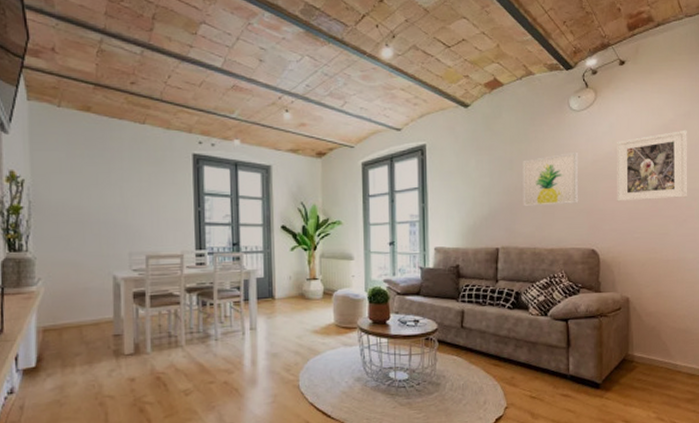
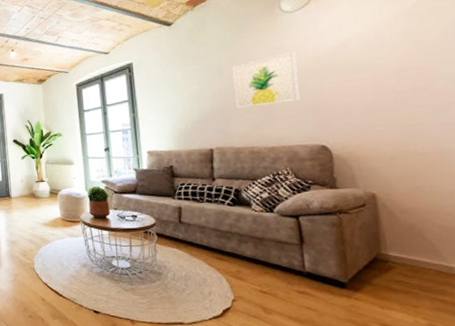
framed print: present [616,129,688,201] -> none [341,12,447,95]

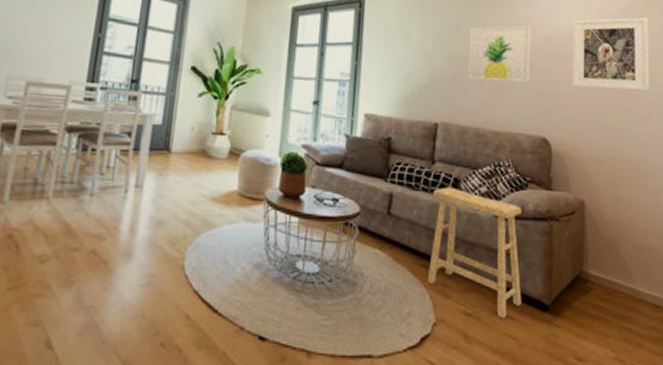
stool: none [216,196,317,295] -> present [426,186,522,319]
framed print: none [341,12,447,95] -> present [572,17,650,92]

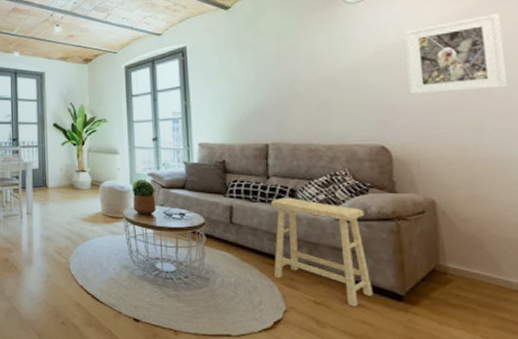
wall art: present [468,25,532,83] -> none [291,44,361,103]

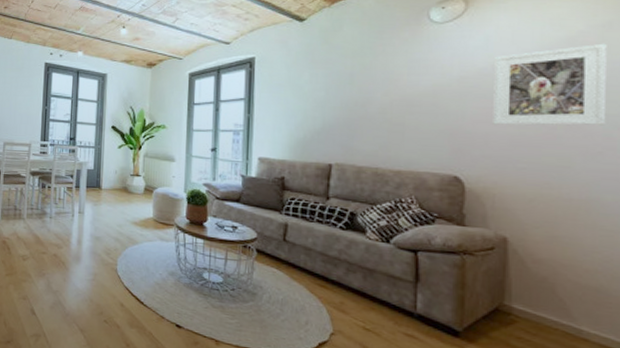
stool: present [270,197,373,307] -> none [323,219,428,338]

